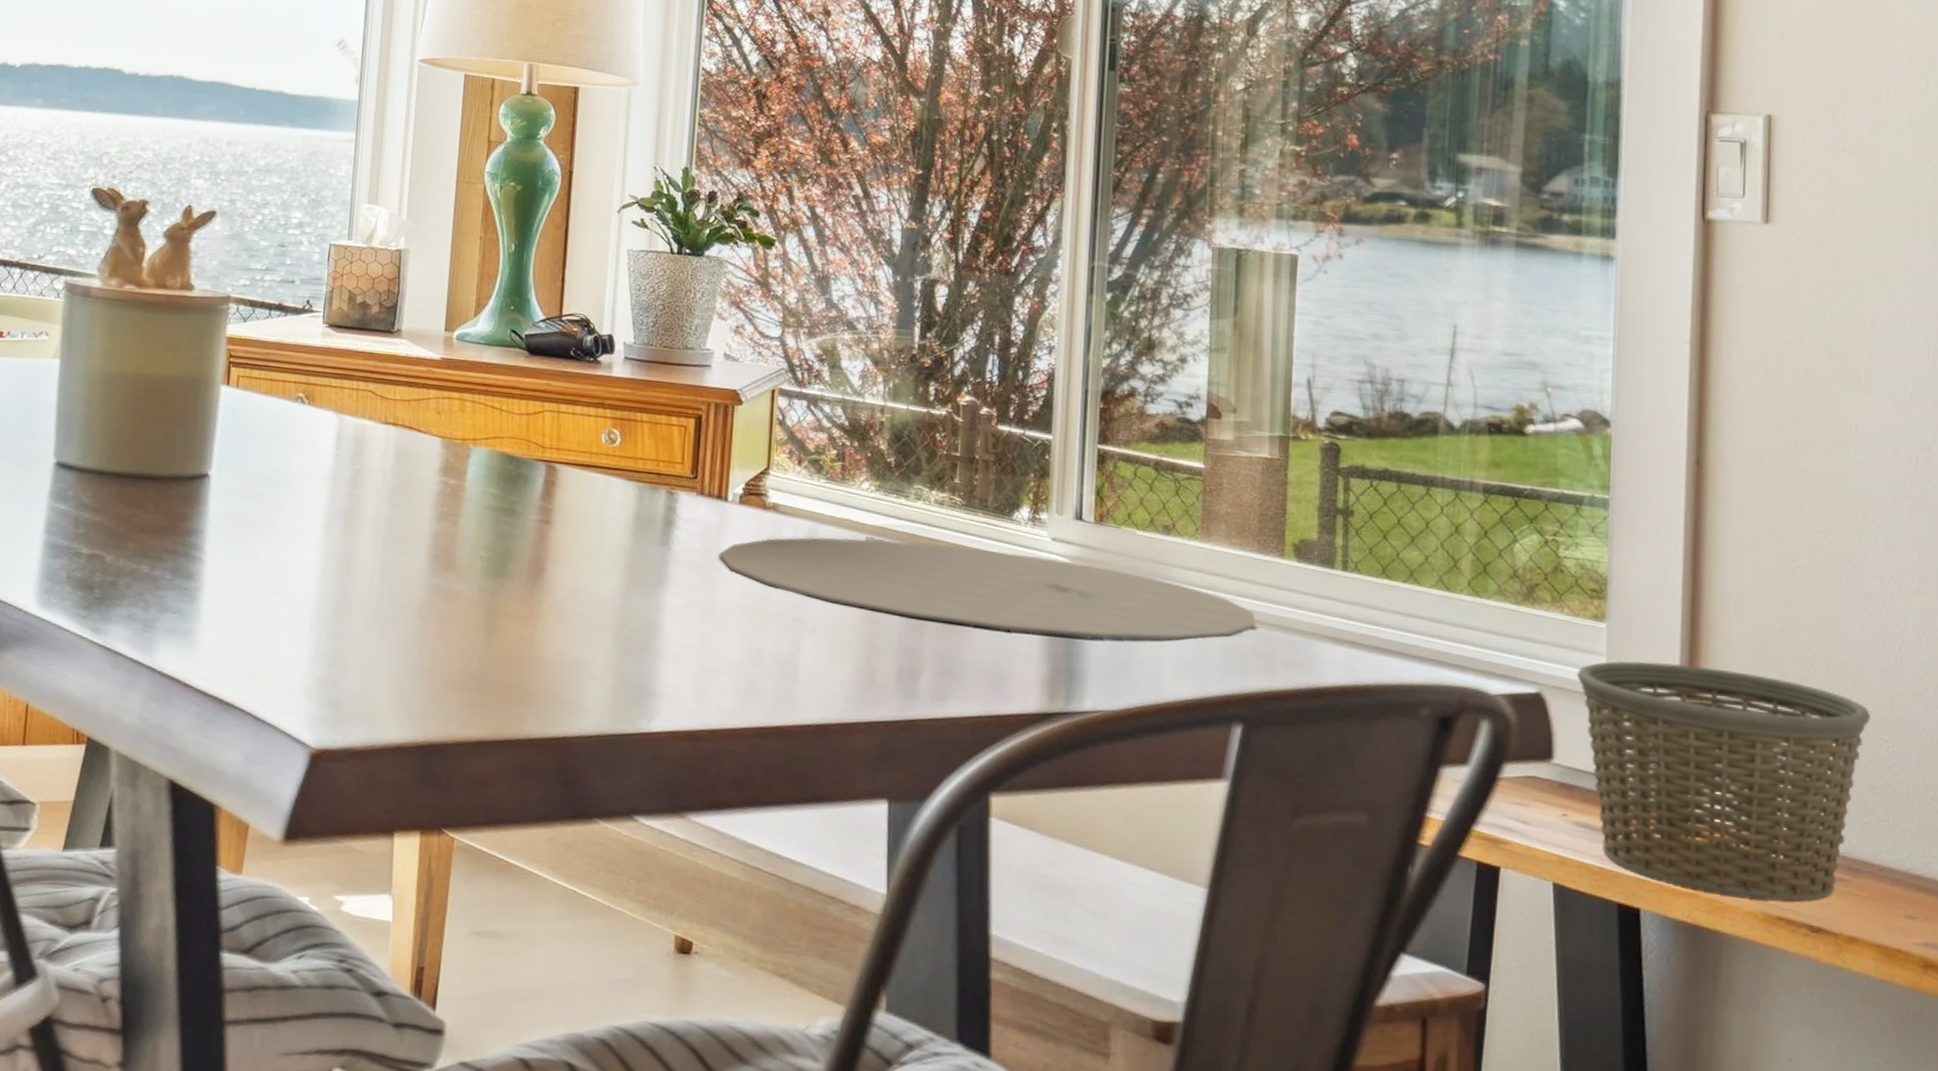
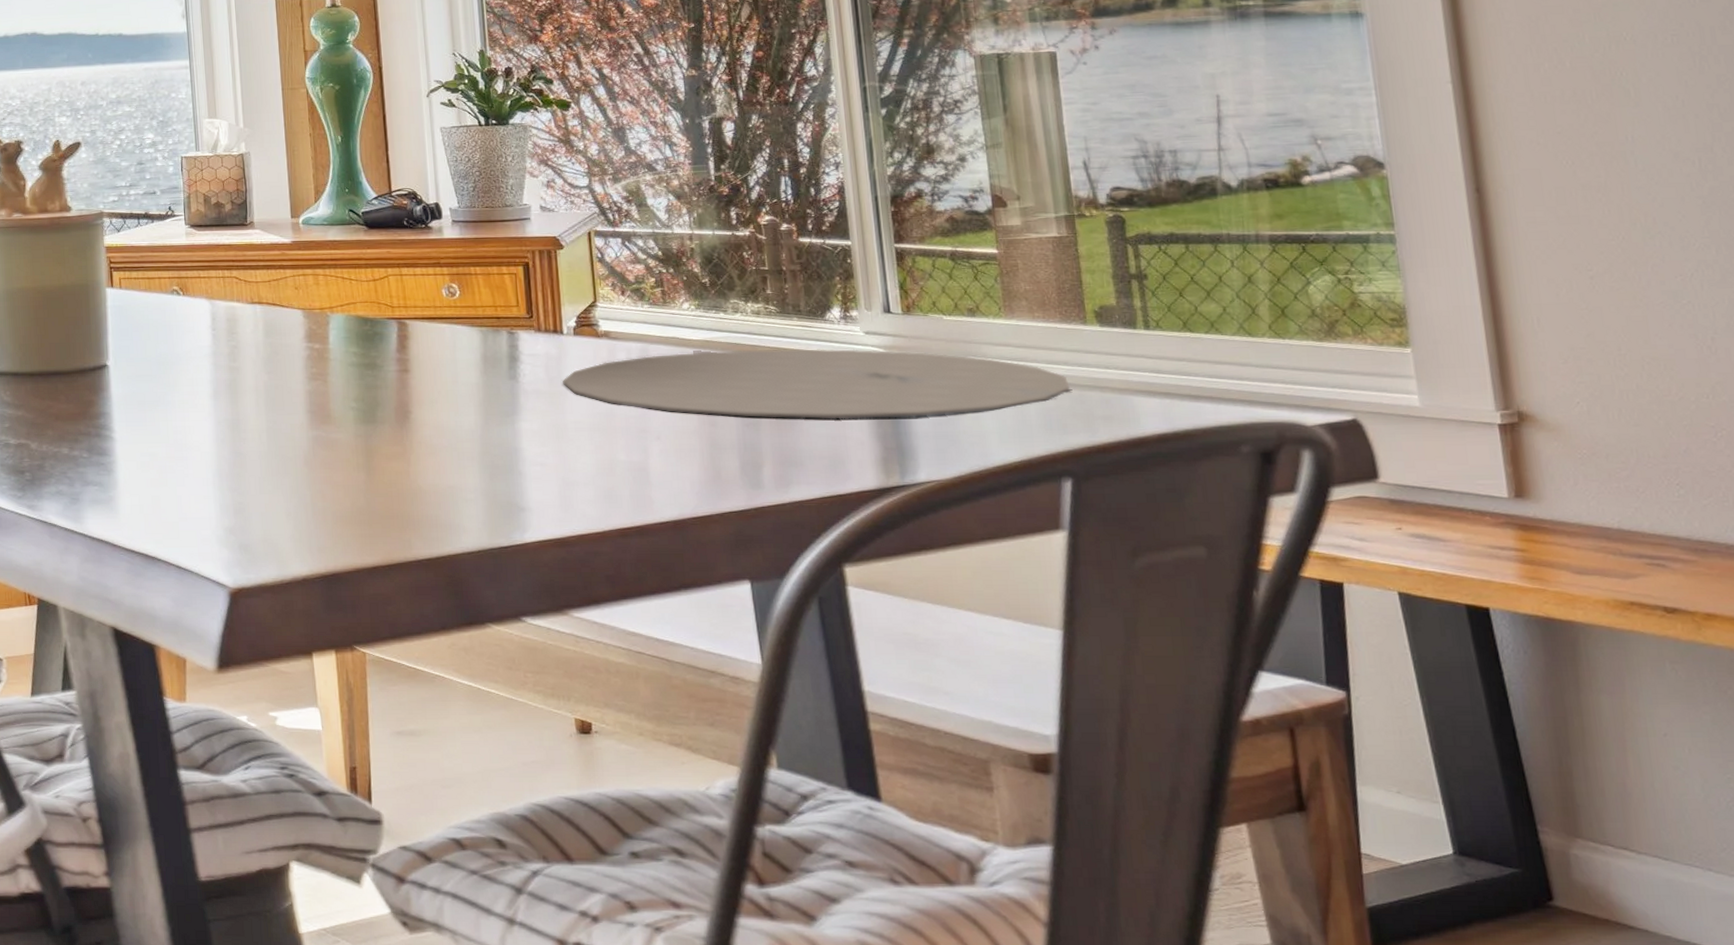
basket: present [1577,660,1871,901] -> none [1390,377,1694,588]

